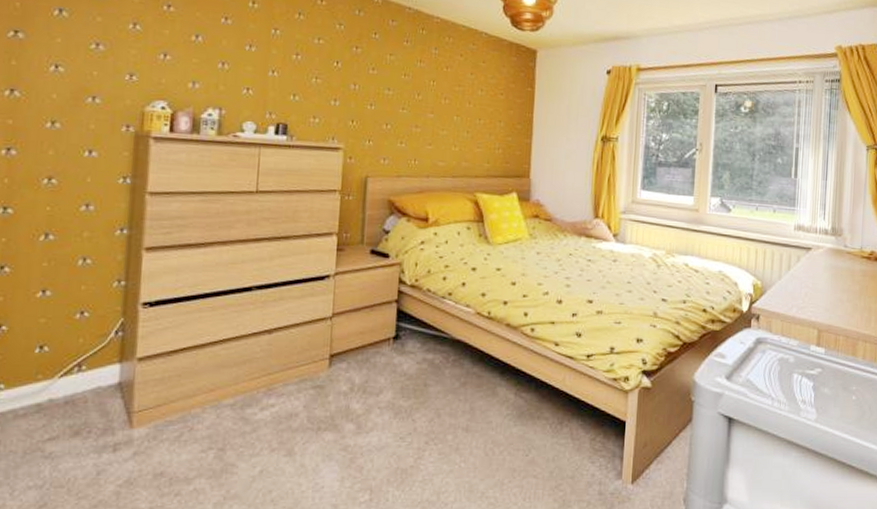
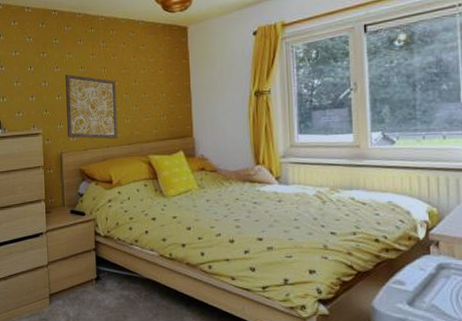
wall art: none [378,80,446,169] -> present [65,74,118,139]

